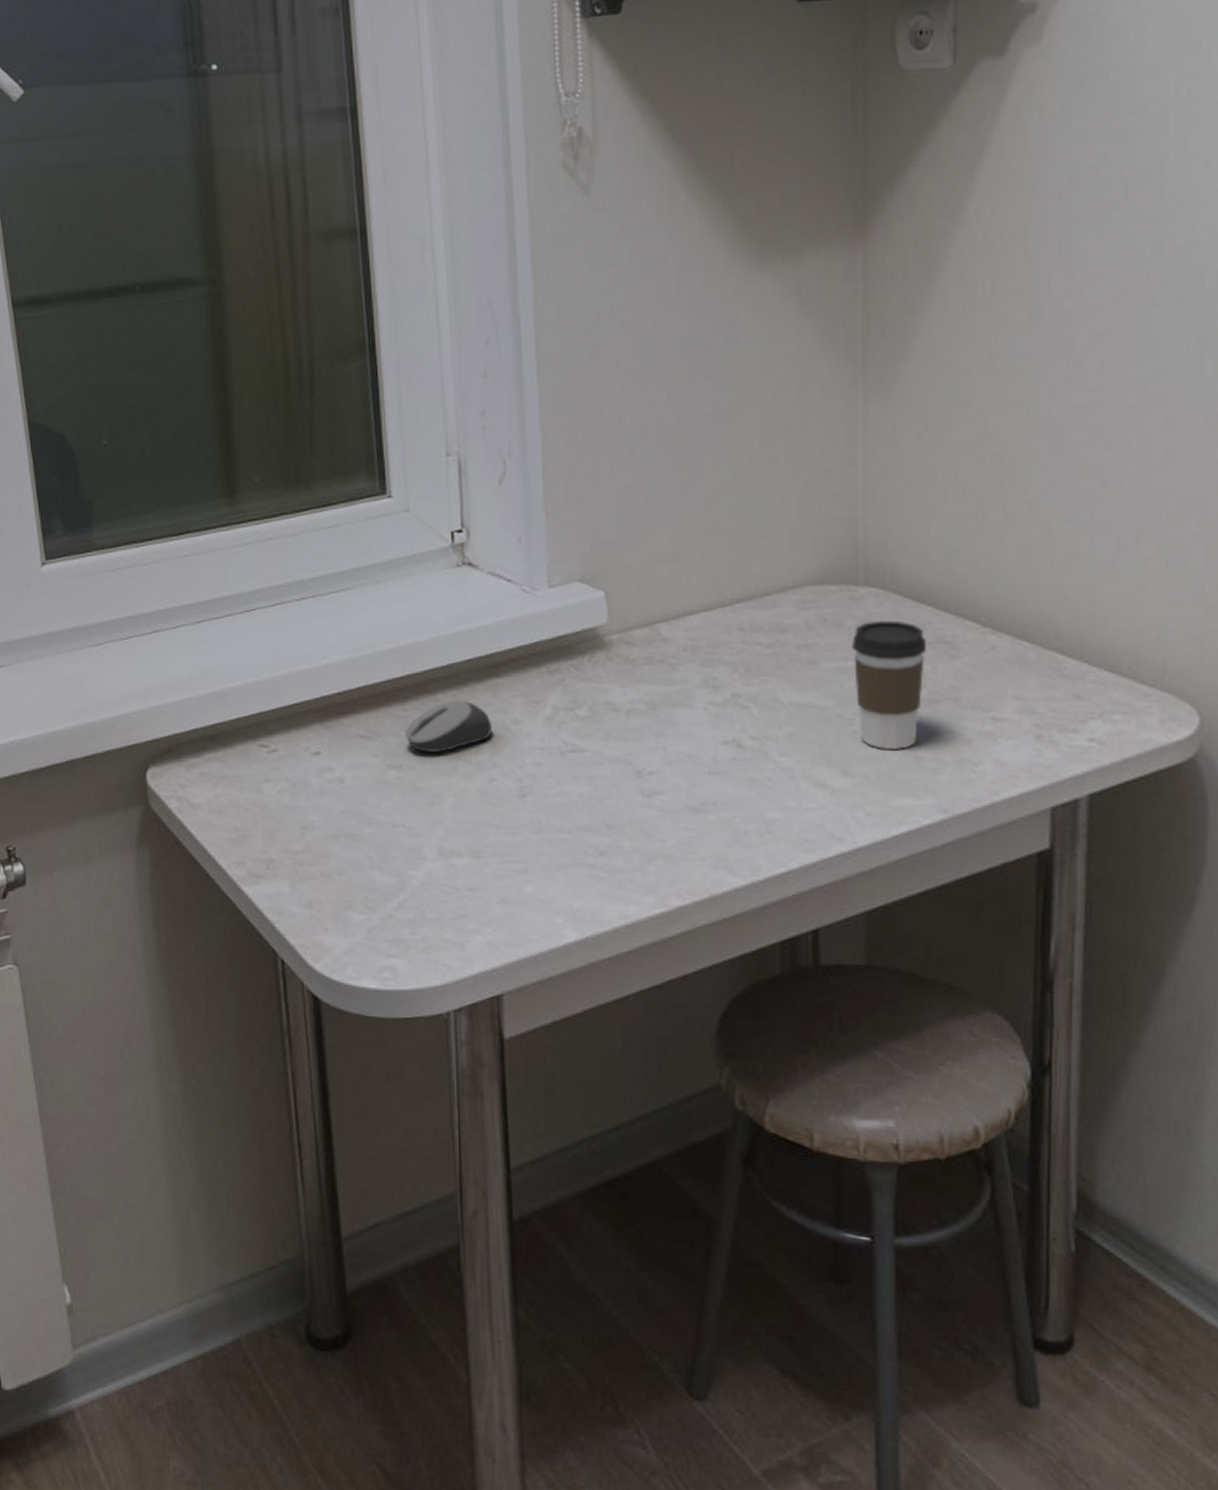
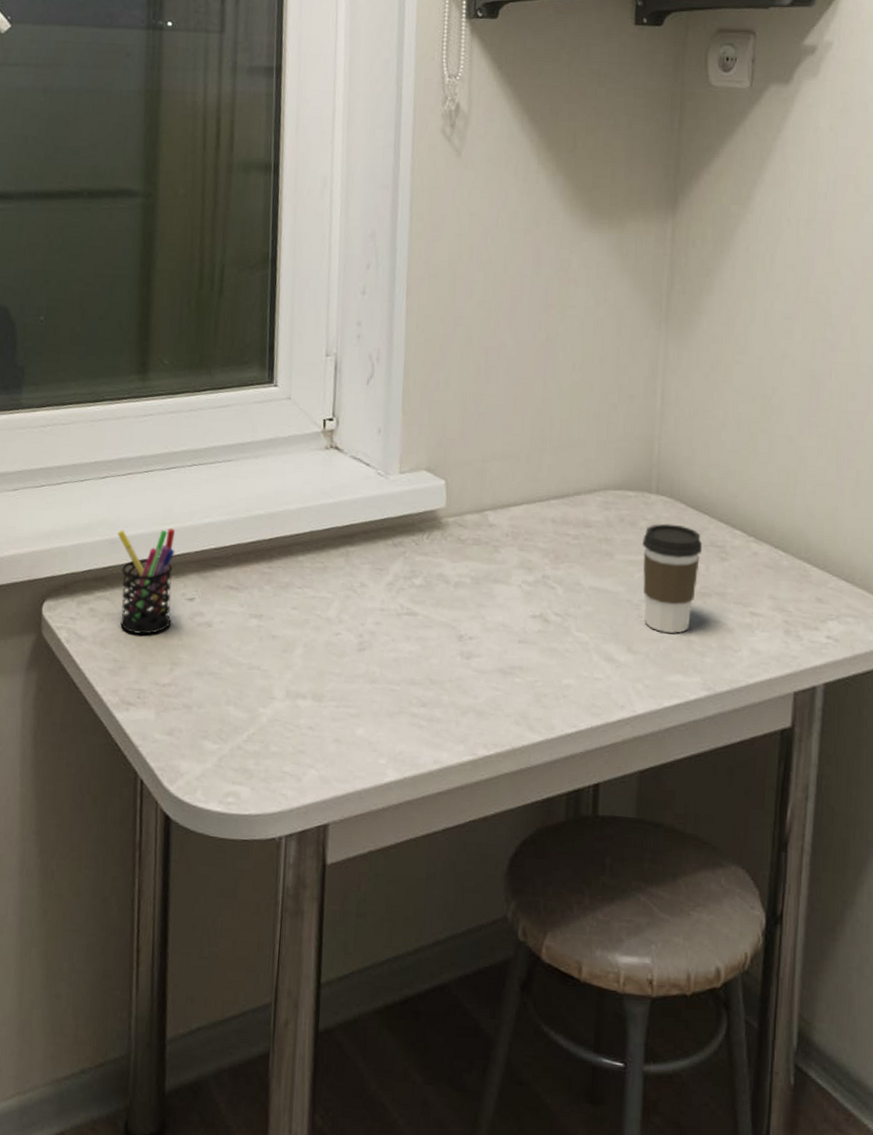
pen holder: none [222,673,296,797] -> present [117,528,176,635]
computer mouse: present [405,700,492,753] -> none [268,562,342,607]

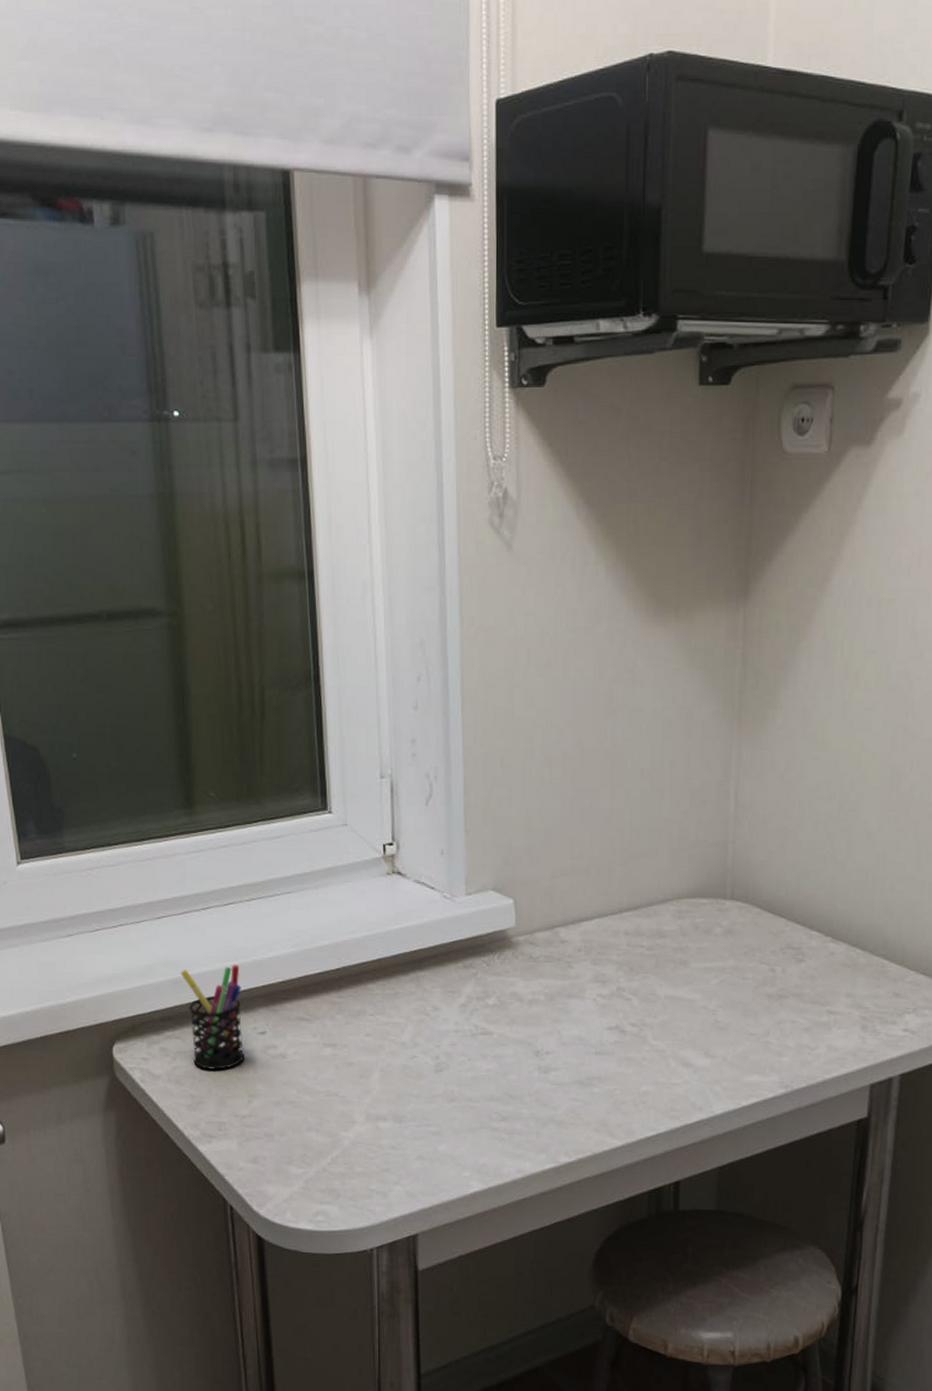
coffee cup: present [641,523,703,634] -> none [717,929,779,1036]

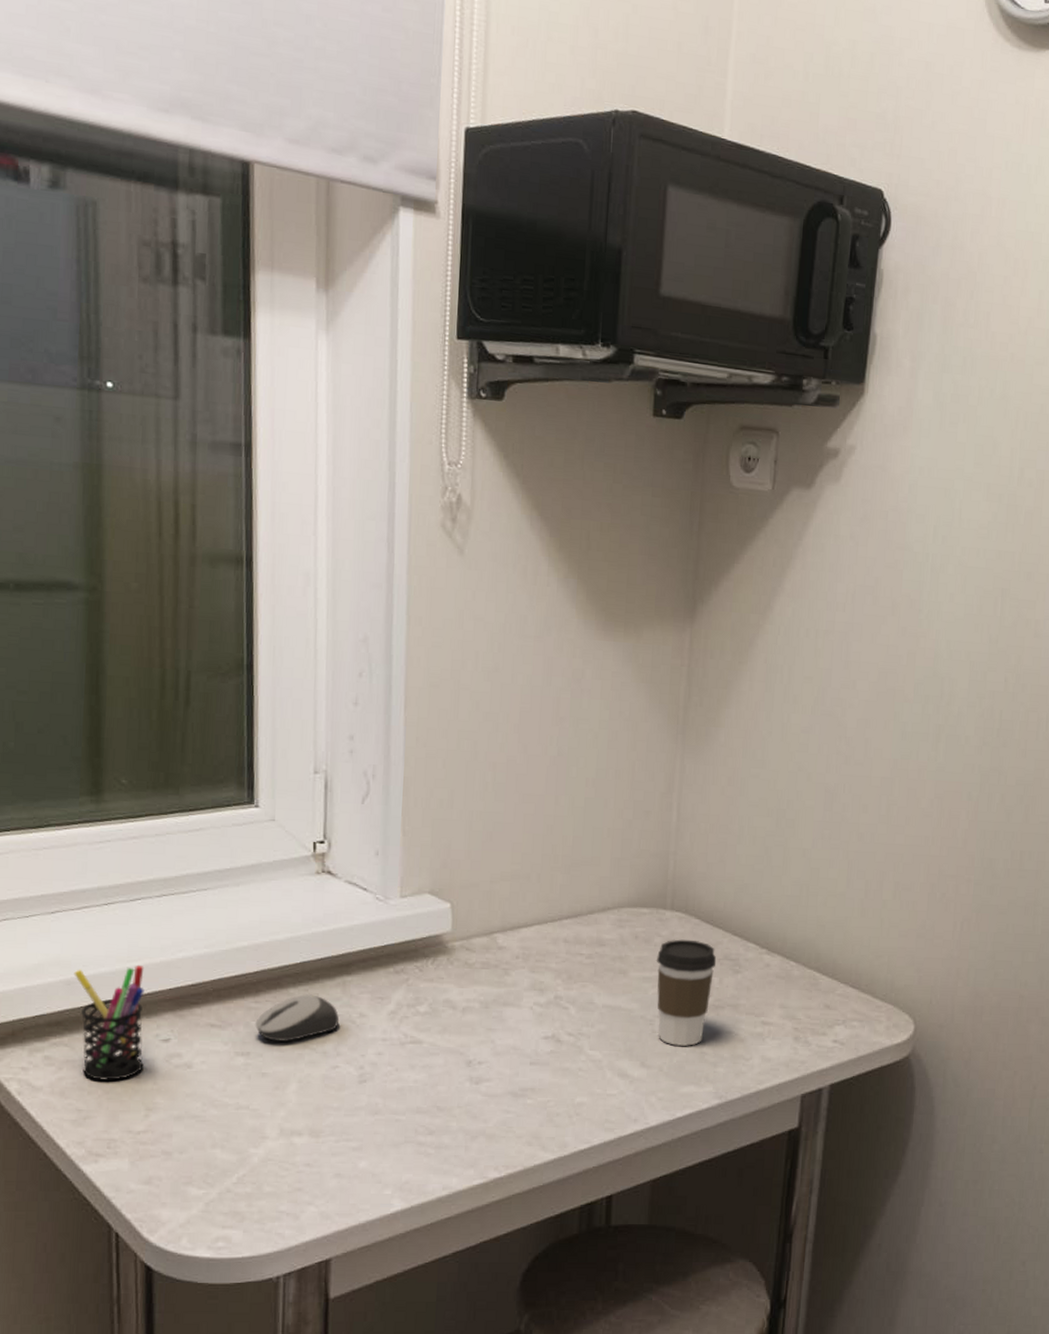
computer mouse: none [339,989,414,1033] -> present [255,994,339,1042]
coffee cup: none [717,929,779,1036] -> present [656,939,717,1046]

